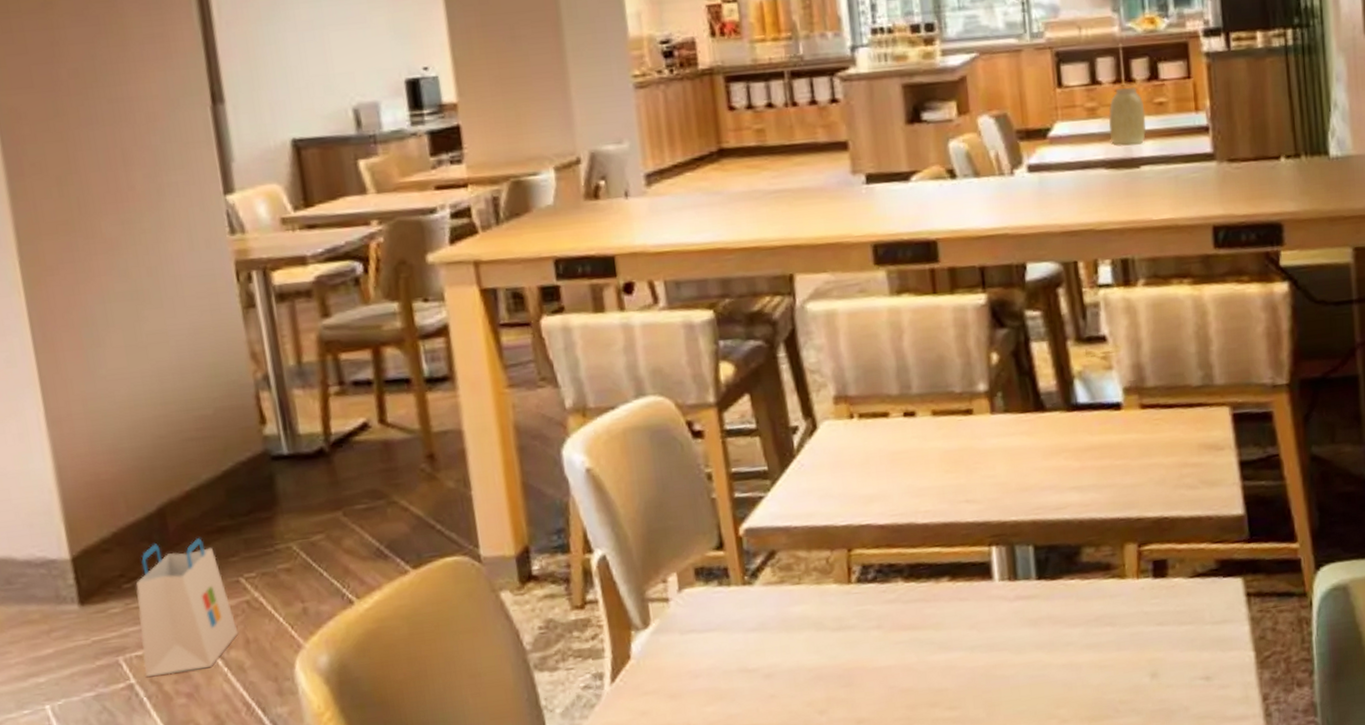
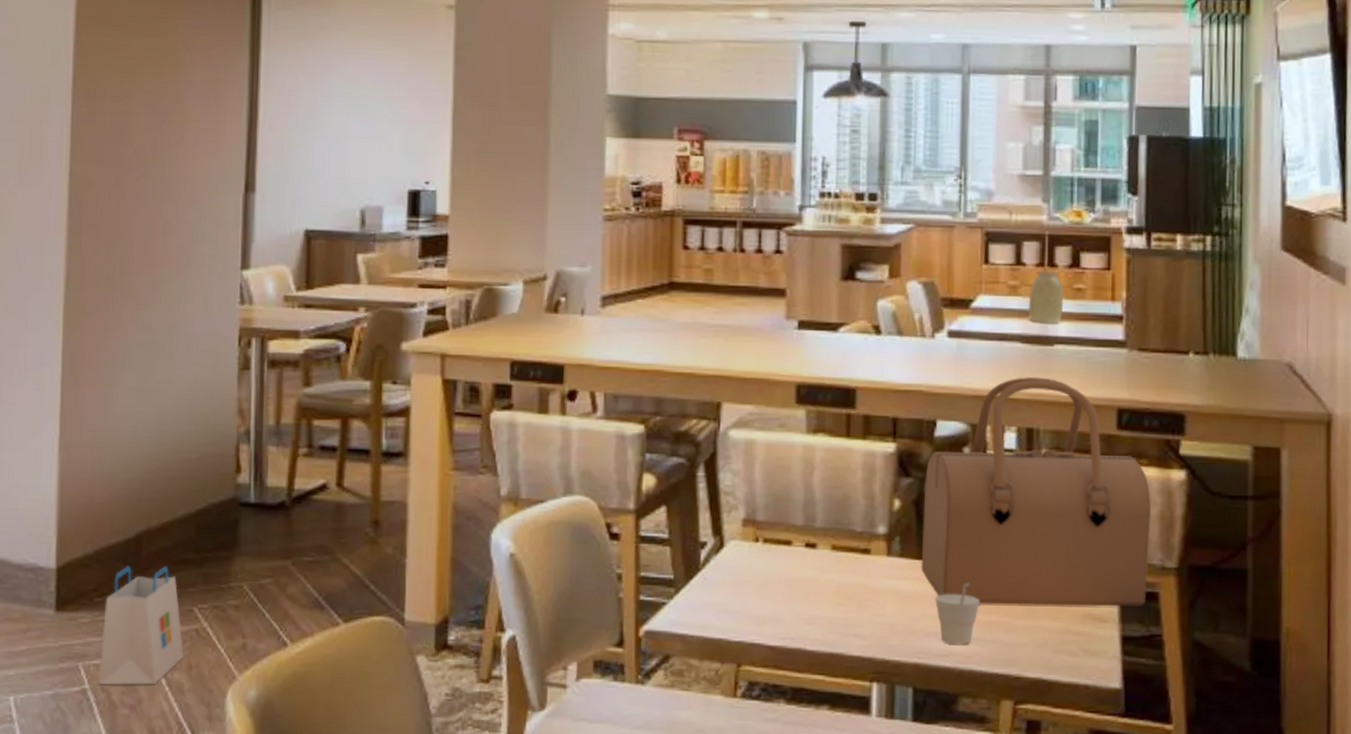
handbag: none [1020,203,1260,449] -> present [921,376,1152,606]
cup: none [1046,428,1093,495] -> present [935,582,980,645]

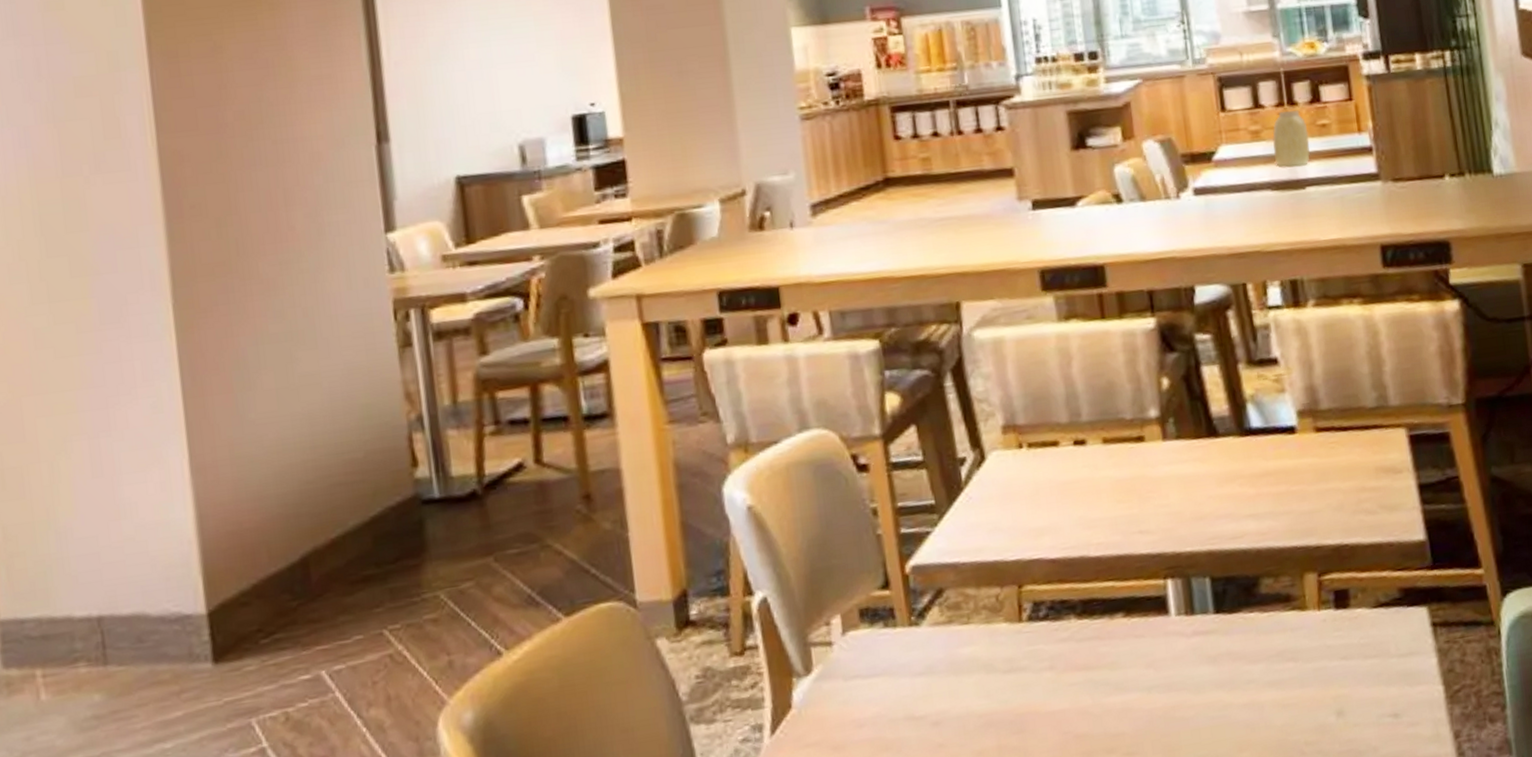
shopping bag: present [98,565,184,686] -> none [273,587,380,740]
handbag: present [921,376,1152,606] -> none [1191,224,1438,475]
cup: present [935,582,980,645] -> none [1220,453,1268,524]

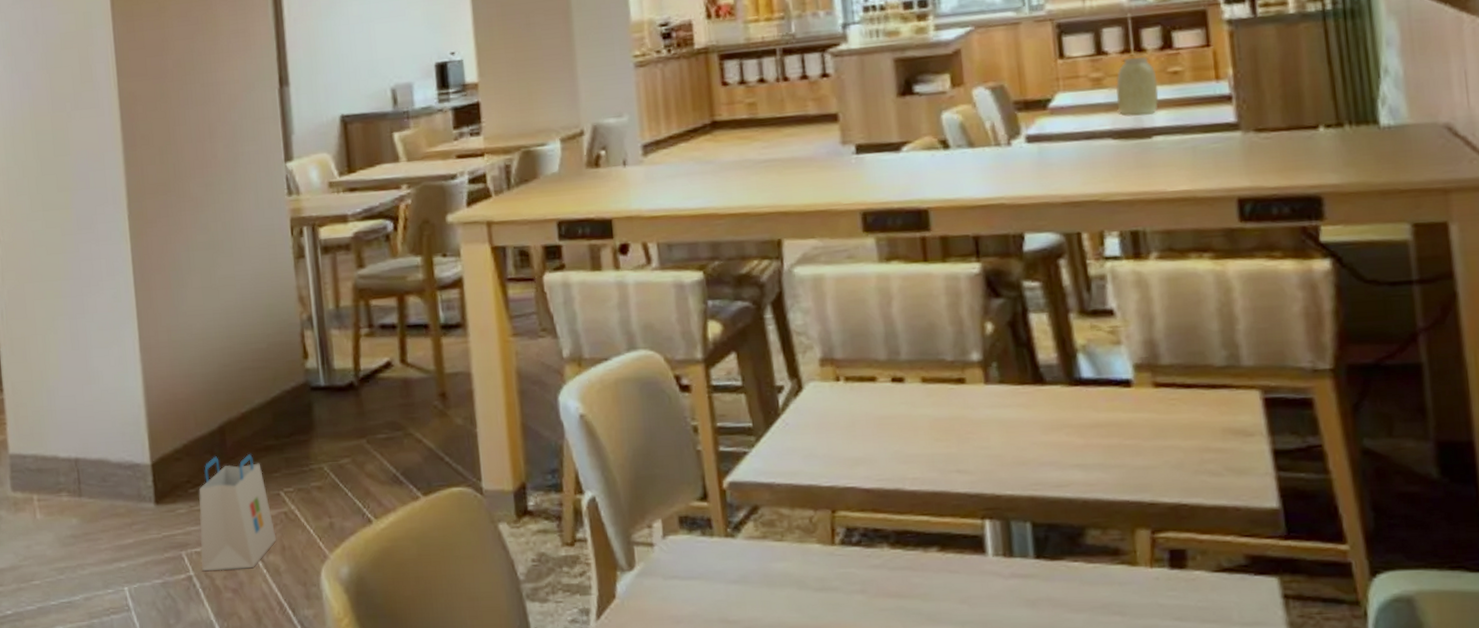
shopping bag: none [273,587,380,740] -> present [198,453,277,571]

